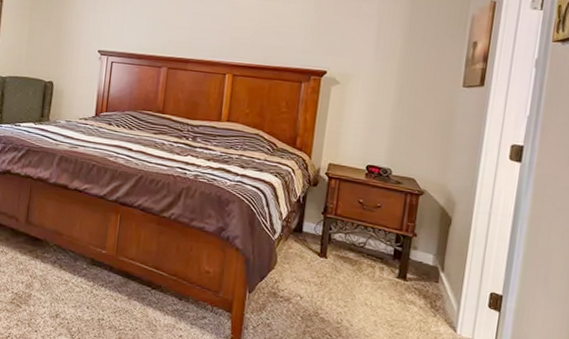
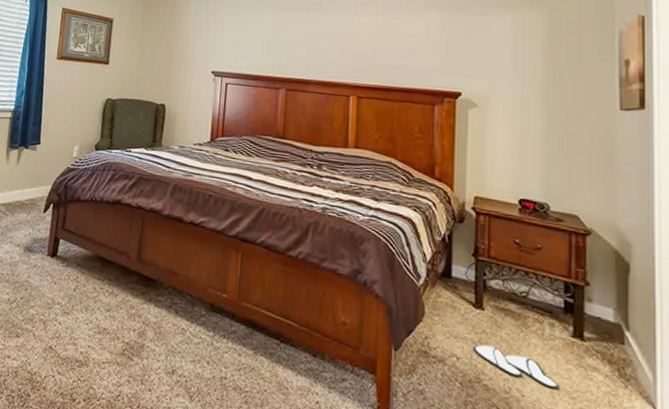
slippers: none [315,286,382,320] -> present [474,344,560,390]

